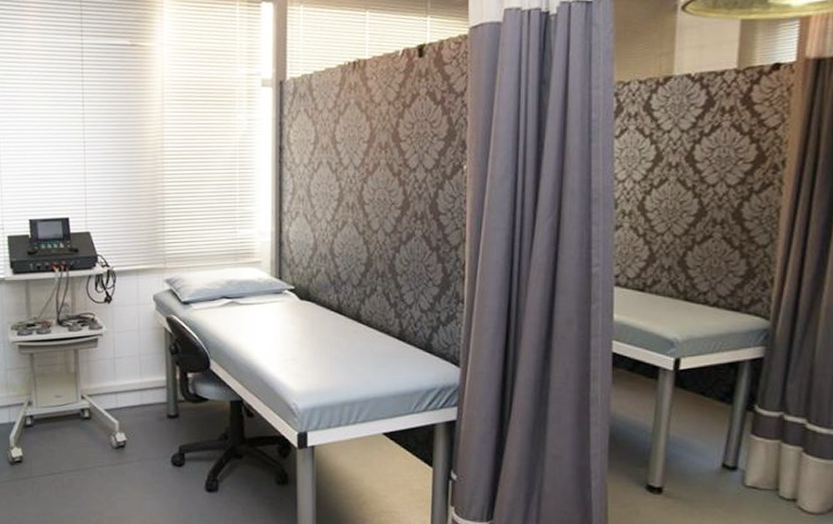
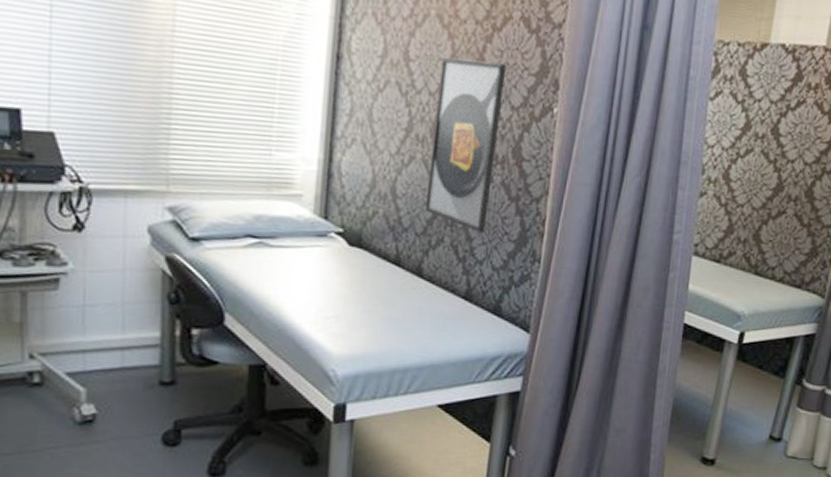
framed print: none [358,134,418,280] -> present [424,57,507,233]

